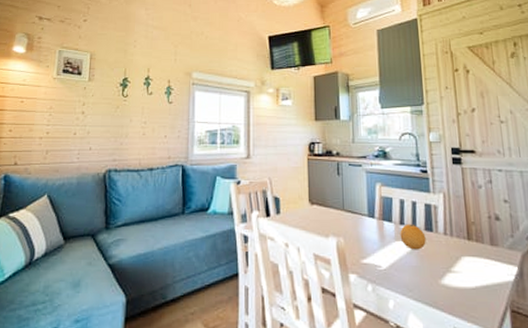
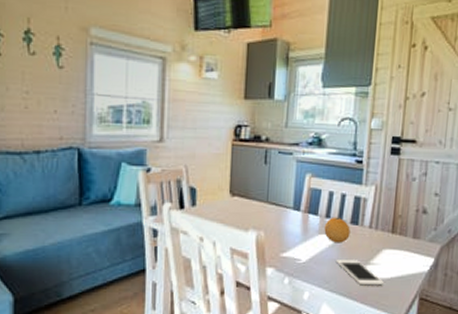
cell phone: none [416,267,470,295] -> present [335,260,385,286]

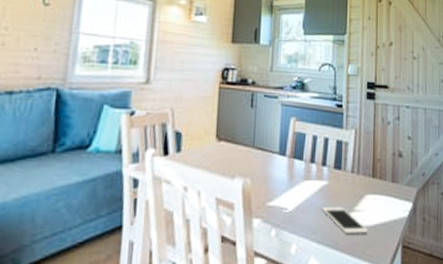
fruit: present [324,217,350,243] -> none [309,161,334,190]

